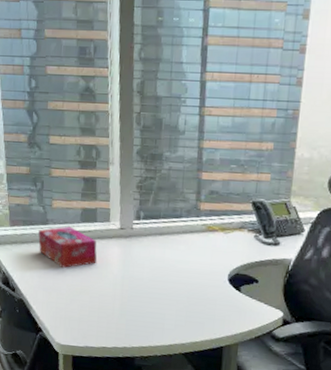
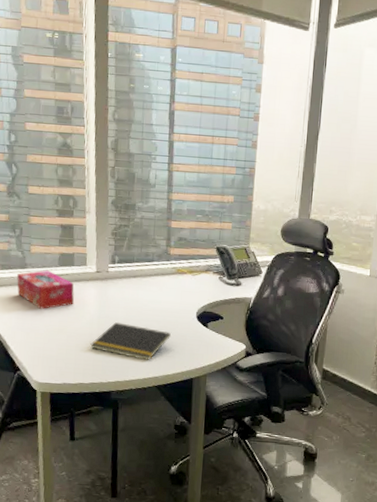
notepad: none [113,282,199,326] -> present [90,321,171,360]

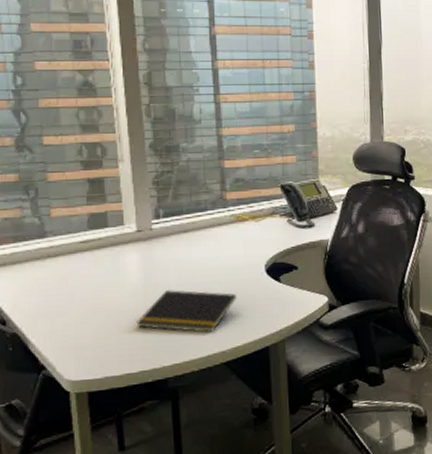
tissue box: present [17,270,75,309] -> none [35,236,112,286]

